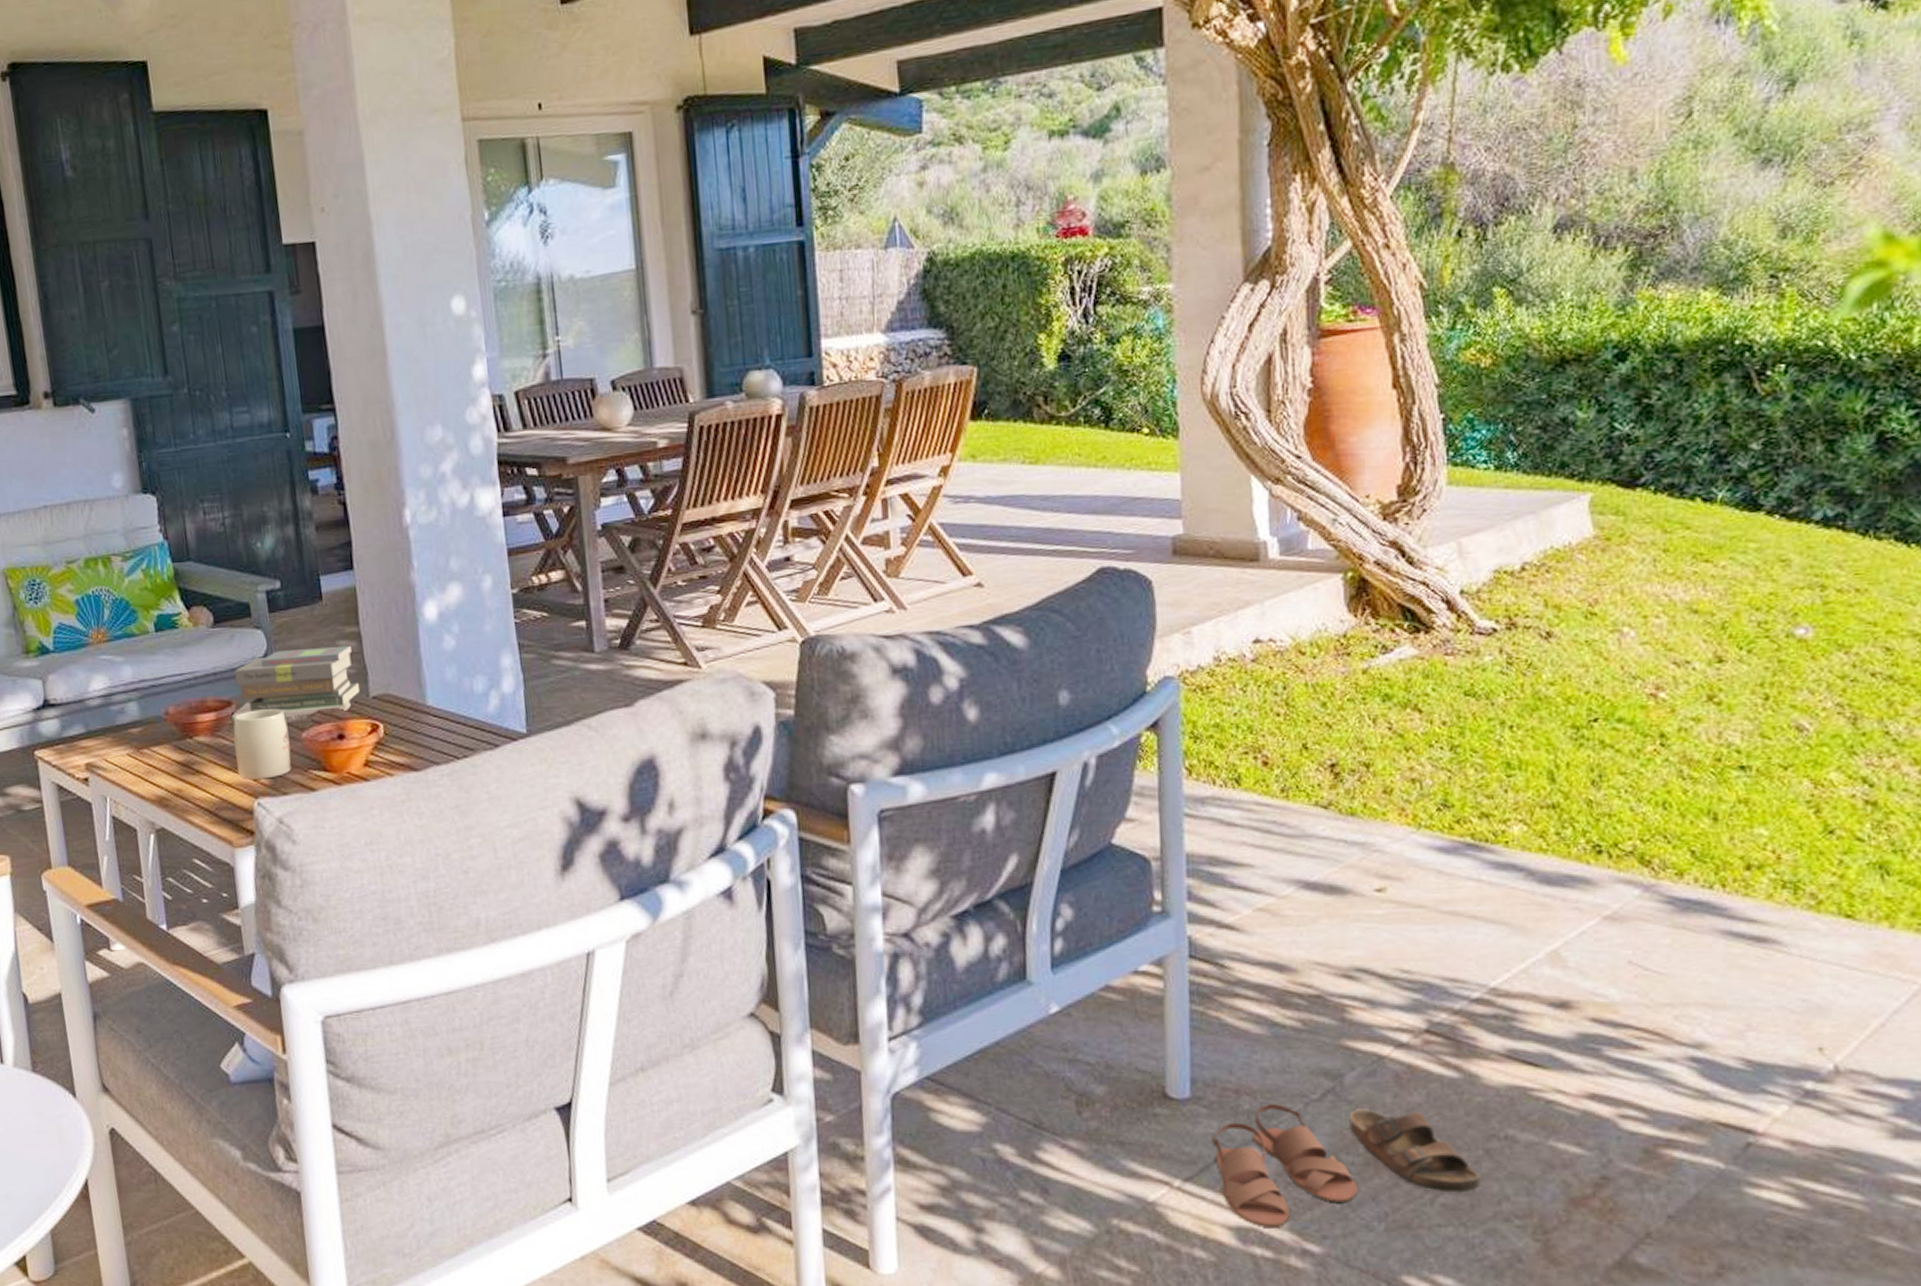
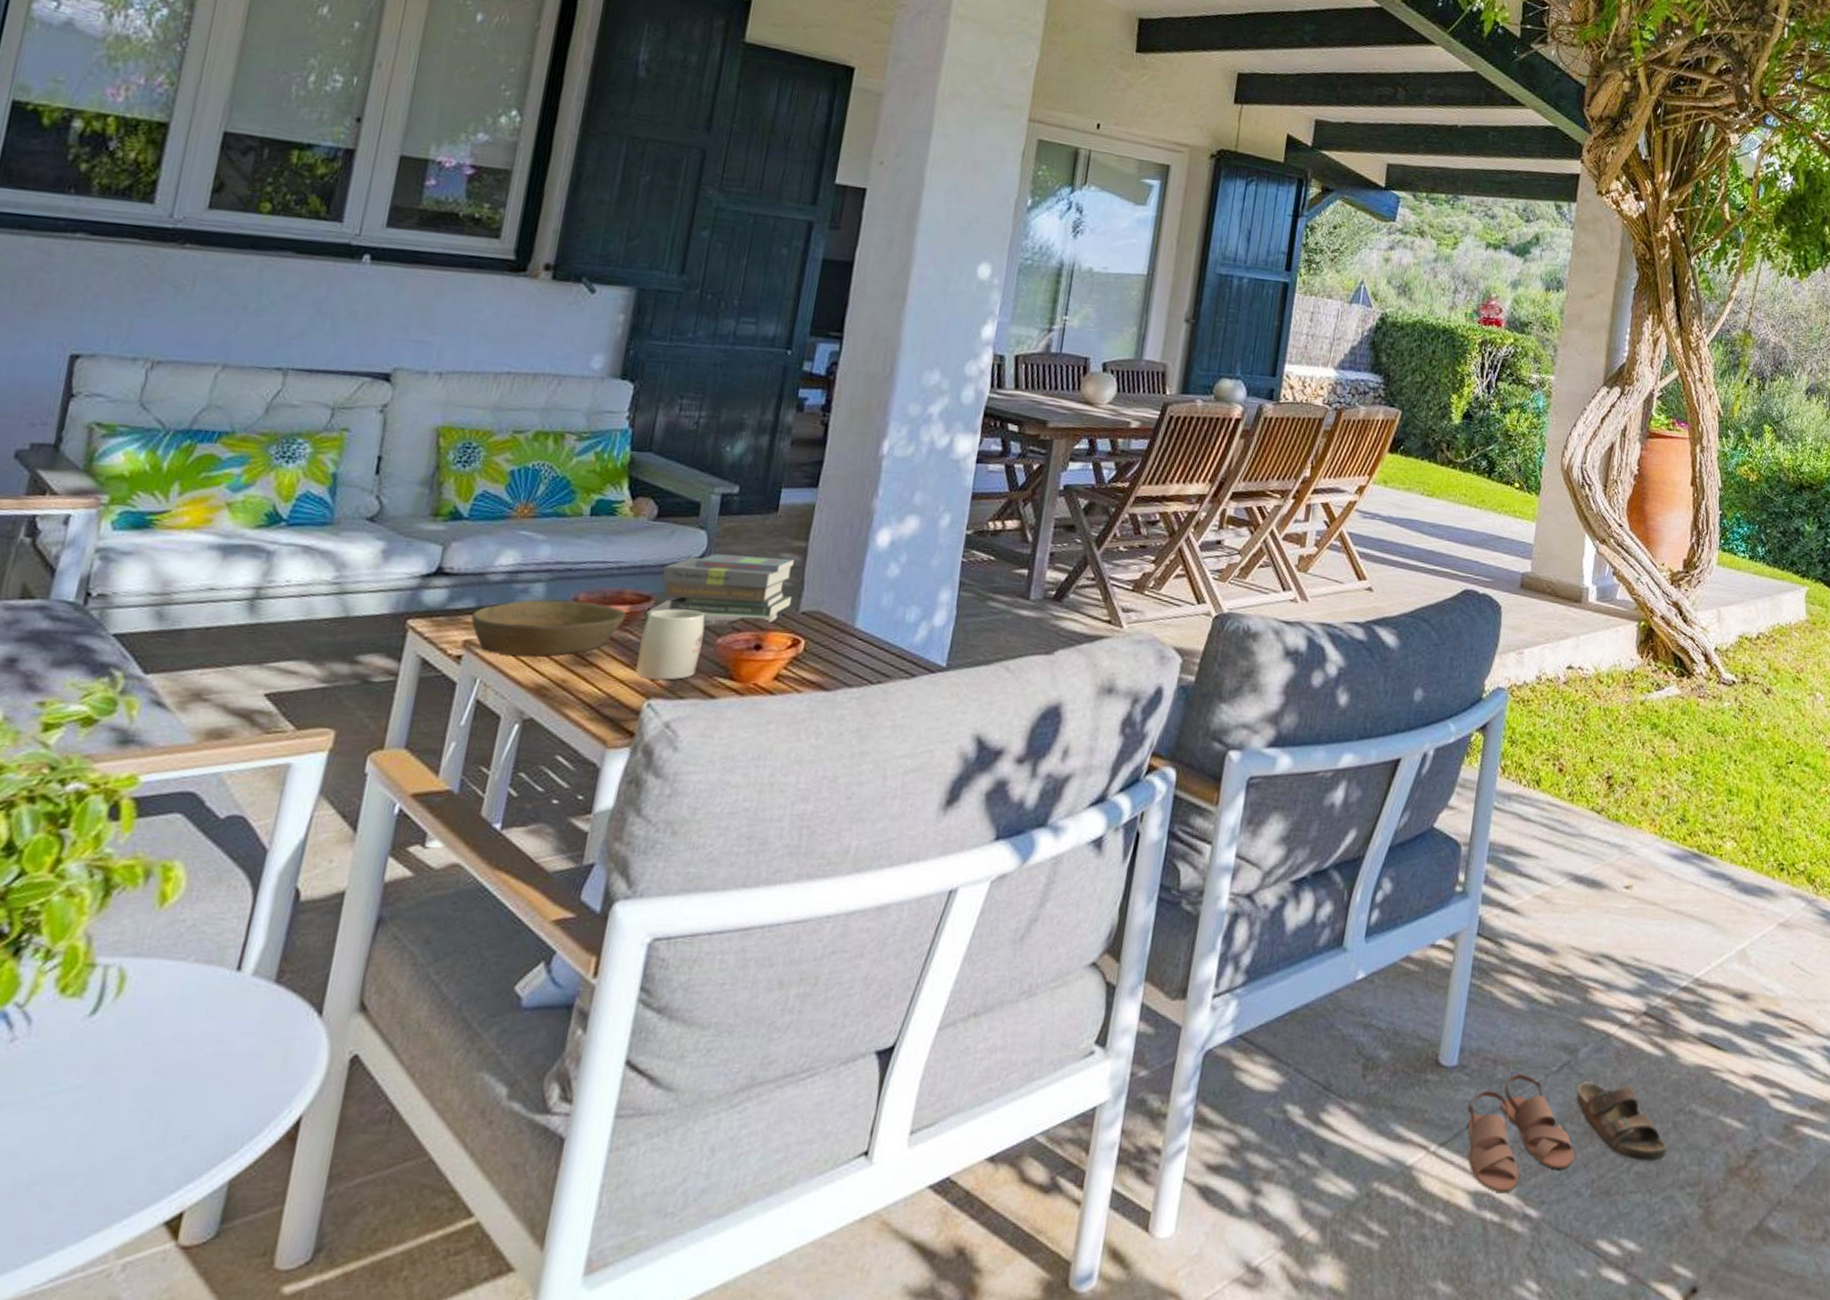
bowl: none [84,714,215,773] -> present [471,600,627,657]

